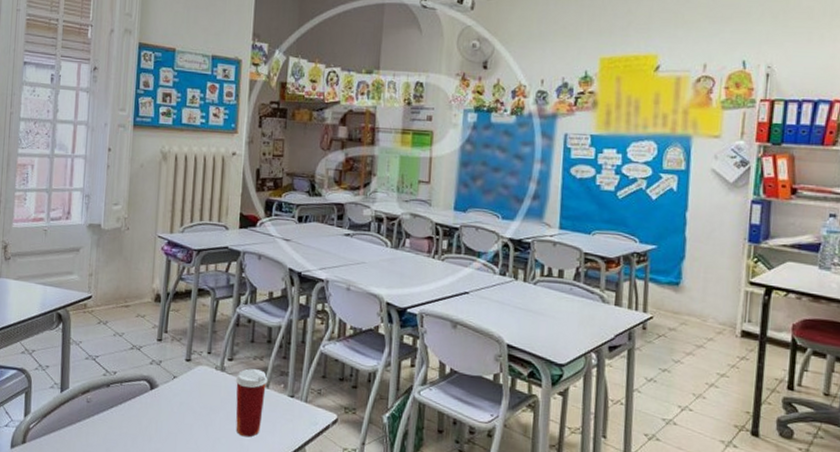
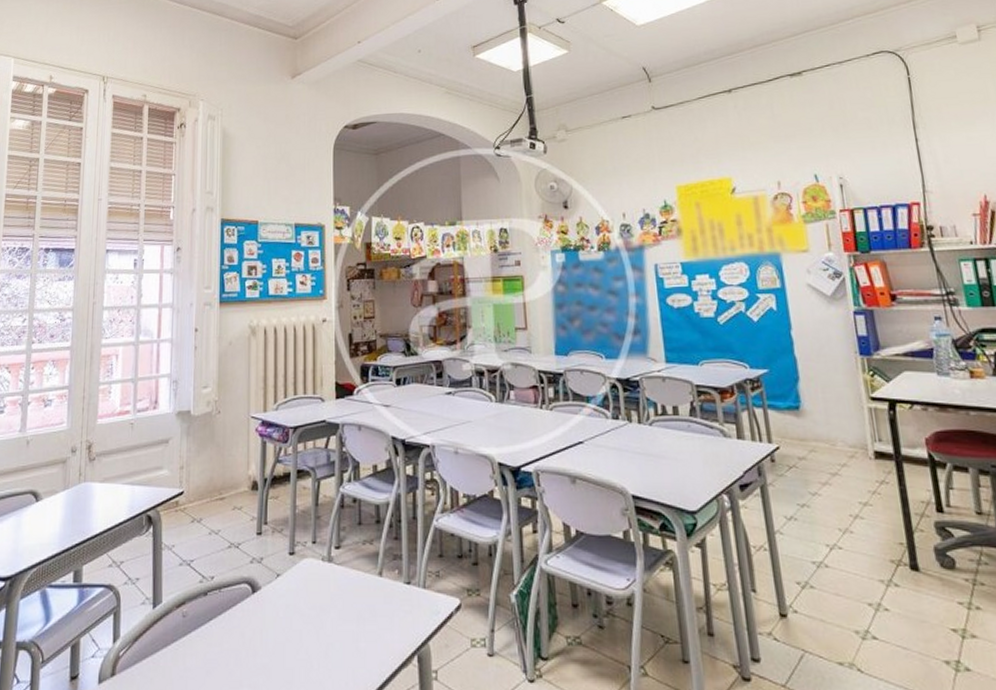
paper cup: present [235,368,268,437] -> none [344,556,380,638]

